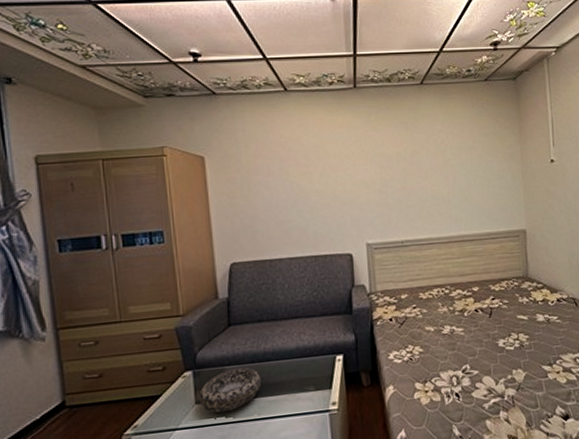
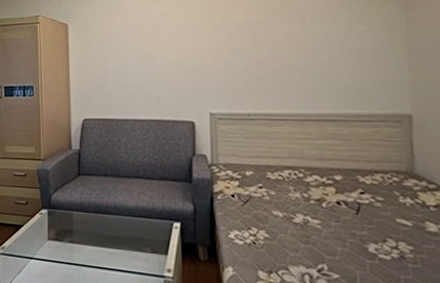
decorative bowl: present [199,367,262,413] -> none [52,215,103,253]

